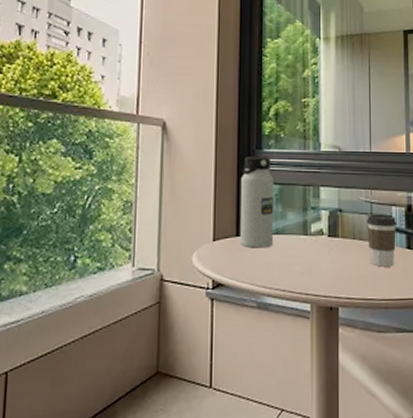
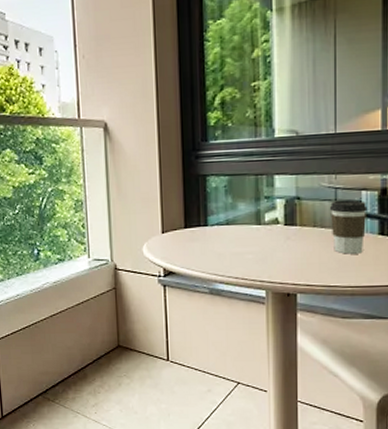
water bottle: present [240,156,274,248] -> none [186,148,224,239]

